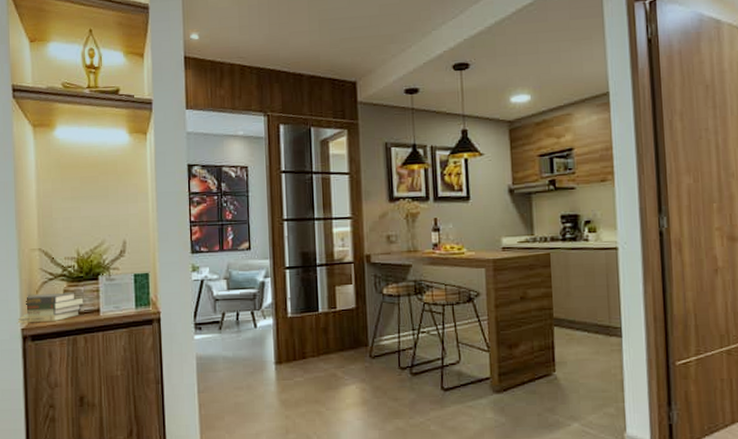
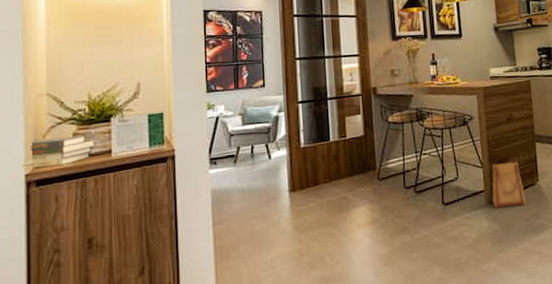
shopping bag: none [499,348,539,399] -> present [492,162,526,208]

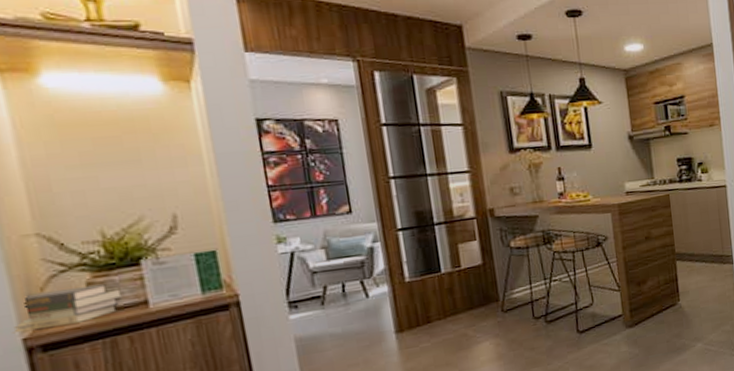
shopping bag: present [492,162,526,208] -> none [630,282,667,332]

